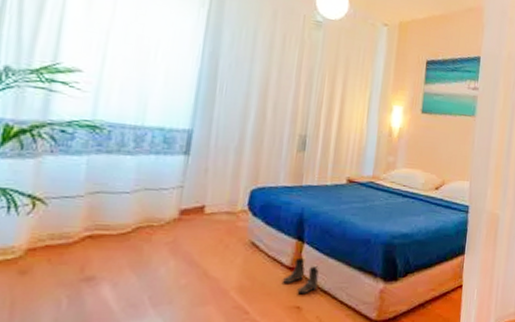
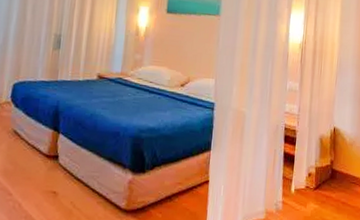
boots: present [282,257,319,295] -> none [40,146,73,181]

